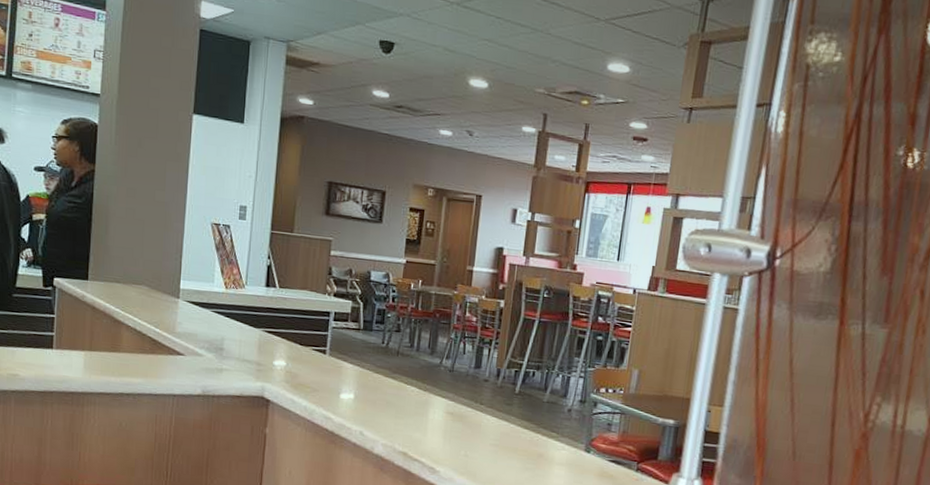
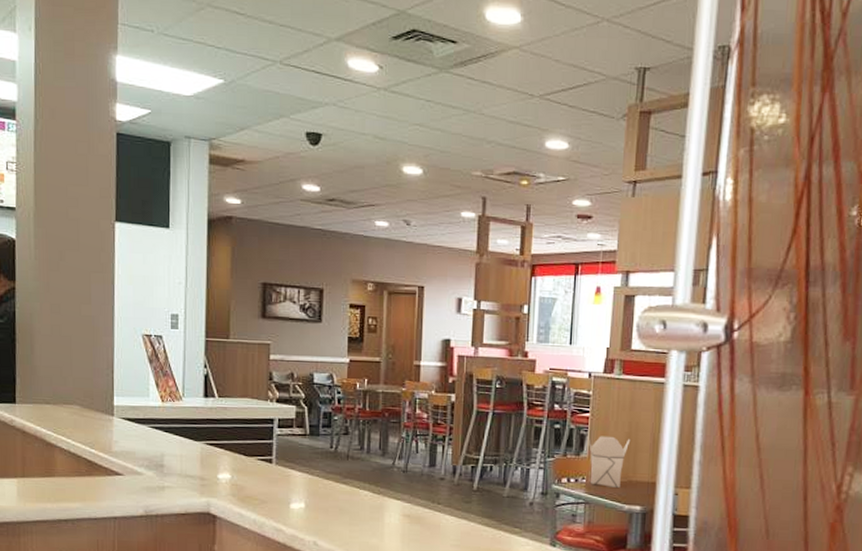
takeout container: none [627,350,669,401] -> present [587,436,631,488]

